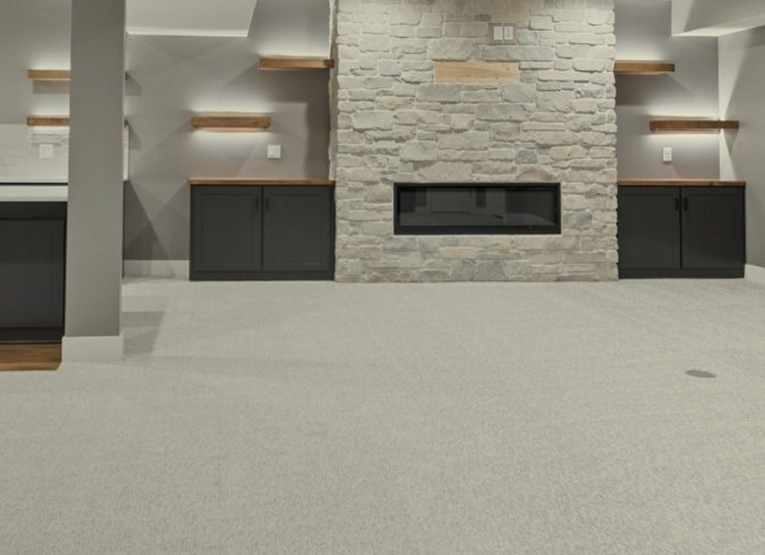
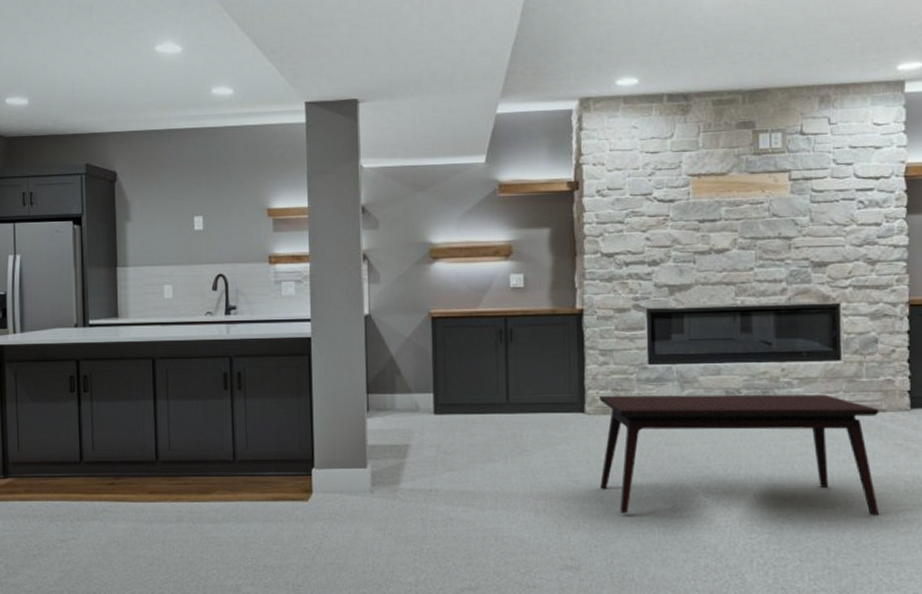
coffee table: none [348,264,593,379] -> present [600,394,879,516]

